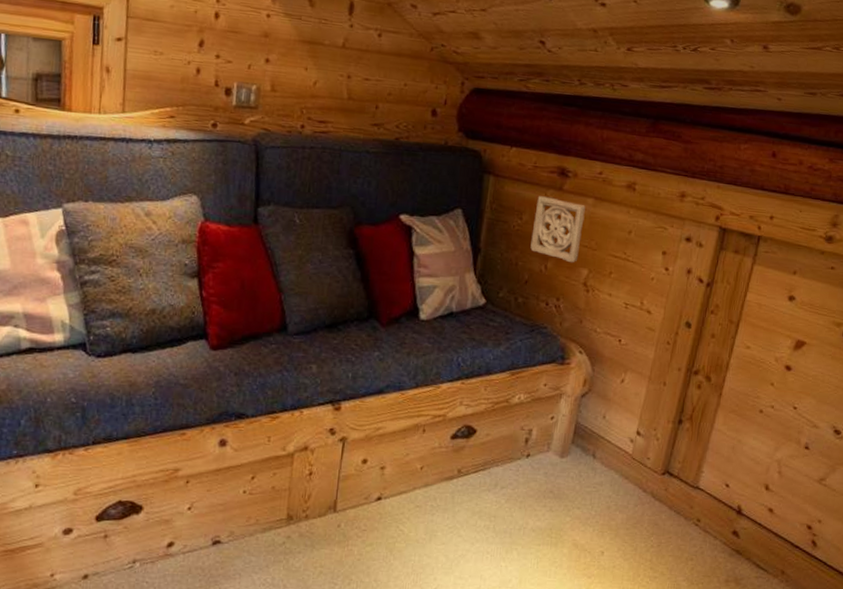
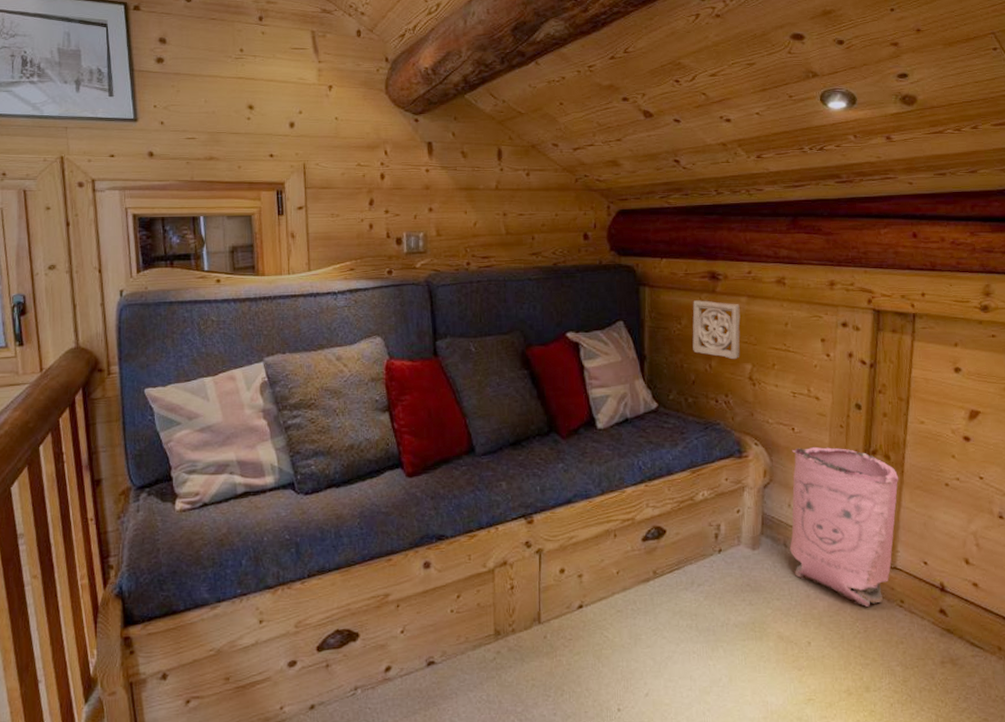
bag: none [597,360,716,522] -> present [790,446,899,607]

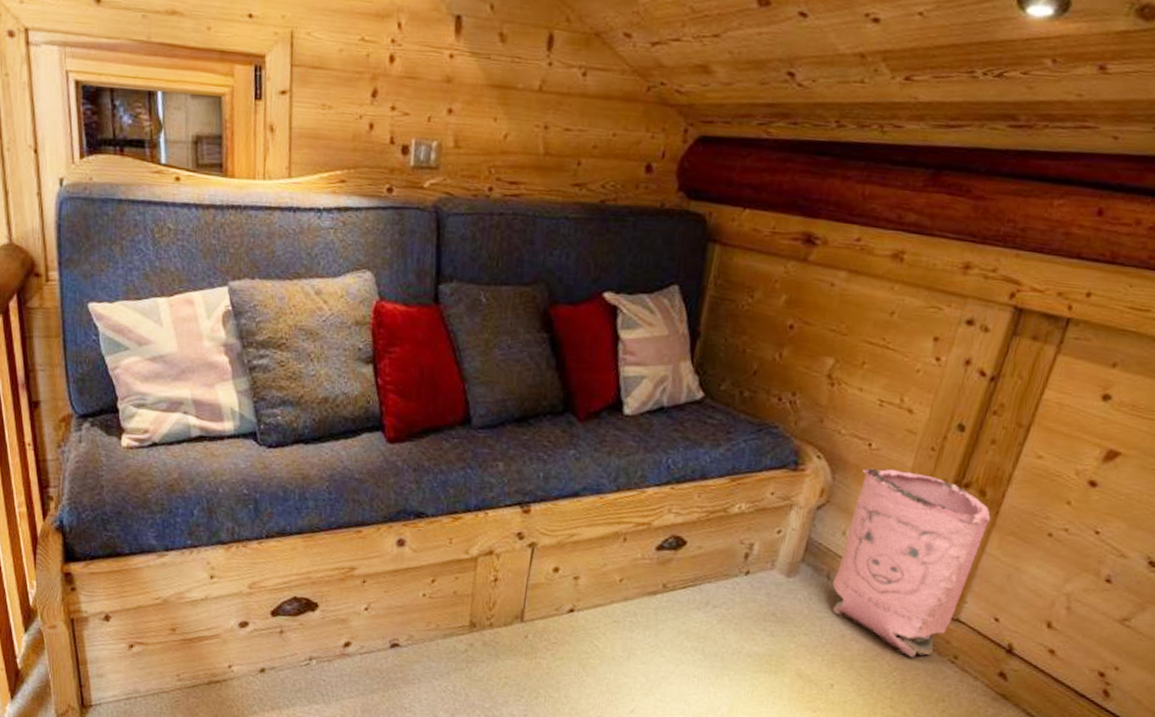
wall ornament: present [692,300,741,360] -> none [762,269,836,351]

